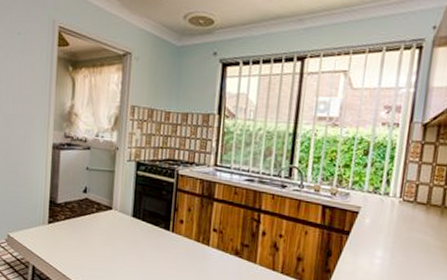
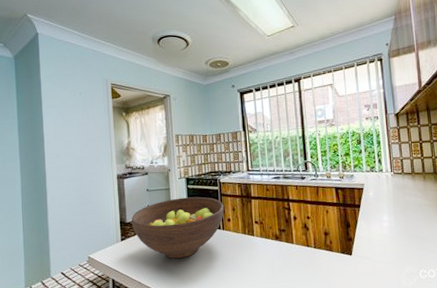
fruit bowl: none [63,184,178,257] -> present [131,196,224,259]

